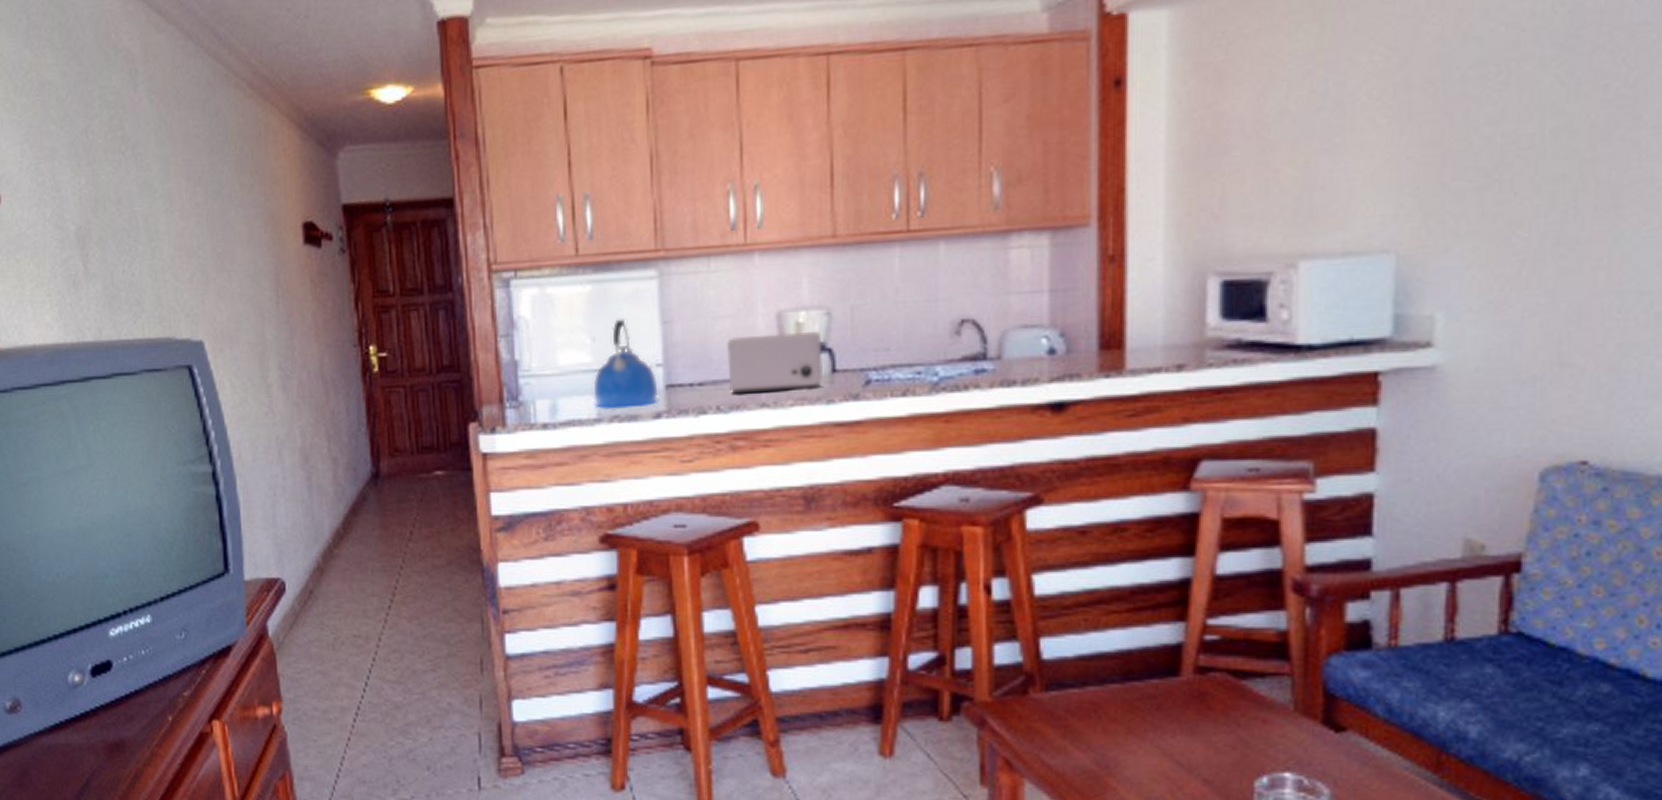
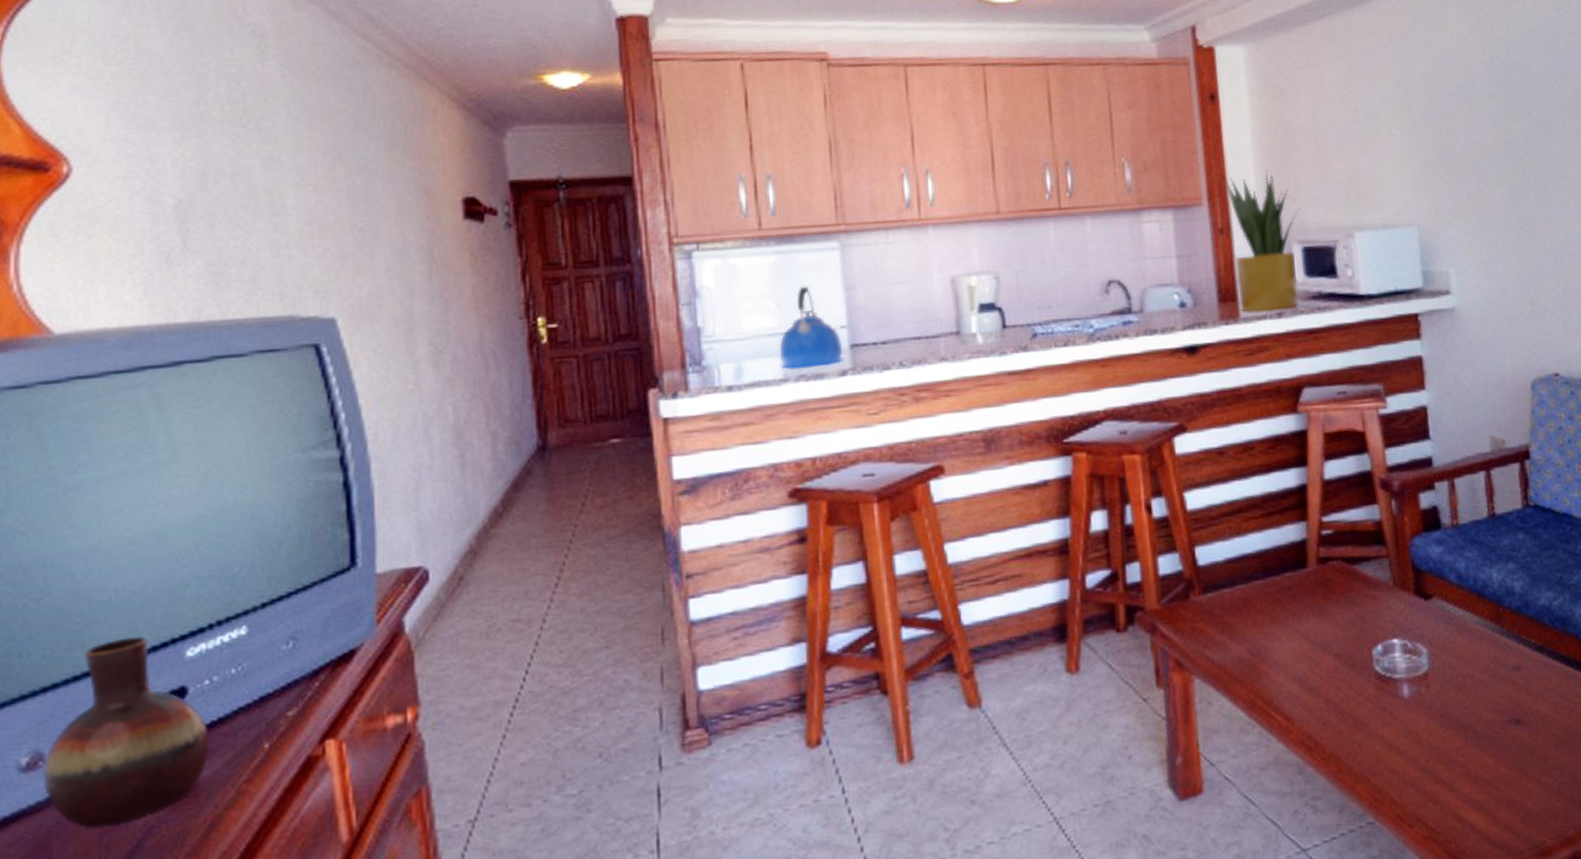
vase: none [20,614,130,765] -> present [43,636,210,828]
toaster: present [726,332,825,395] -> none [906,293,996,352]
planter: none [1123,178,1226,366] -> present [1225,170,1301,314]

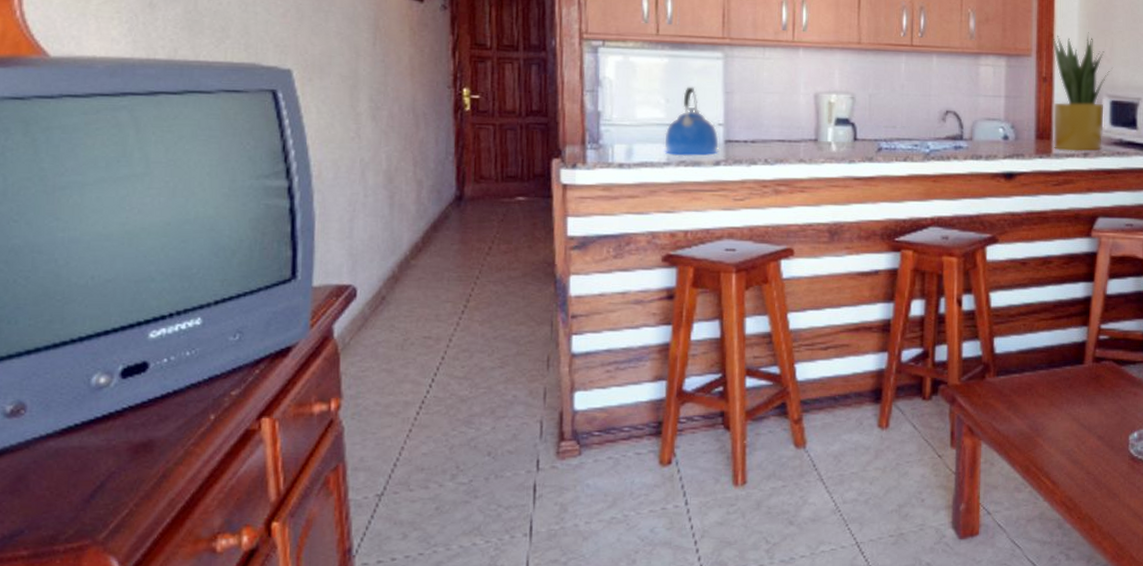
vase: present [43,636,210,828] -> none [24,316,165,468]

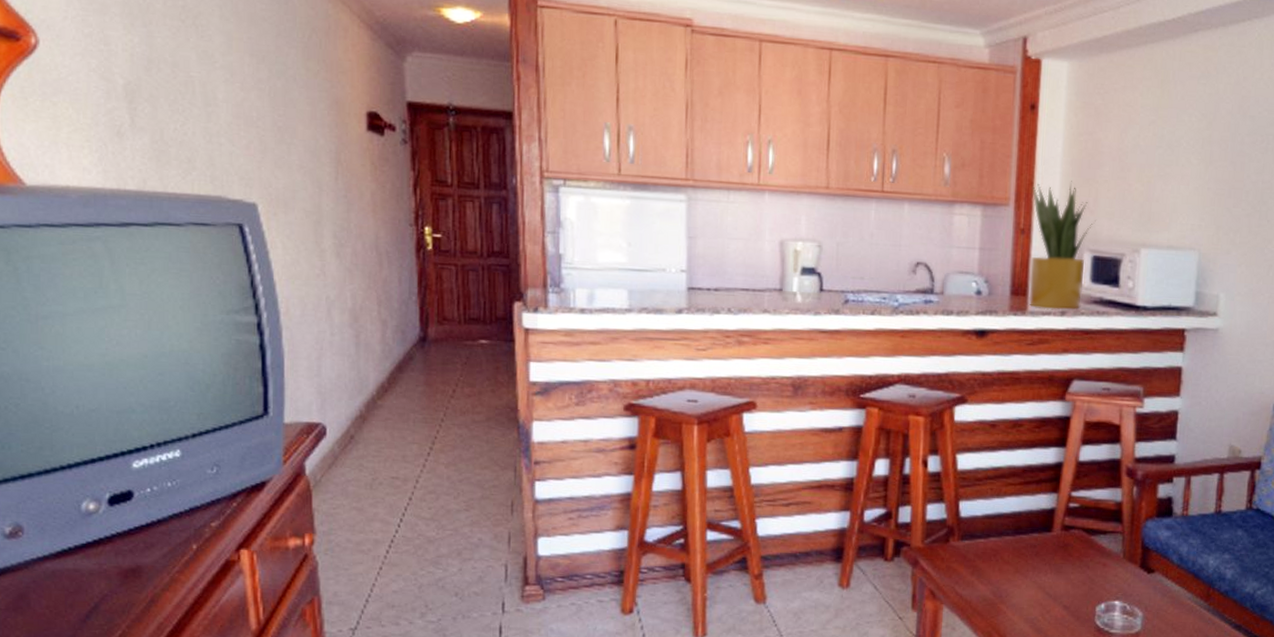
kettle: present [664,87,719,157] -> none [626,230,682,304]

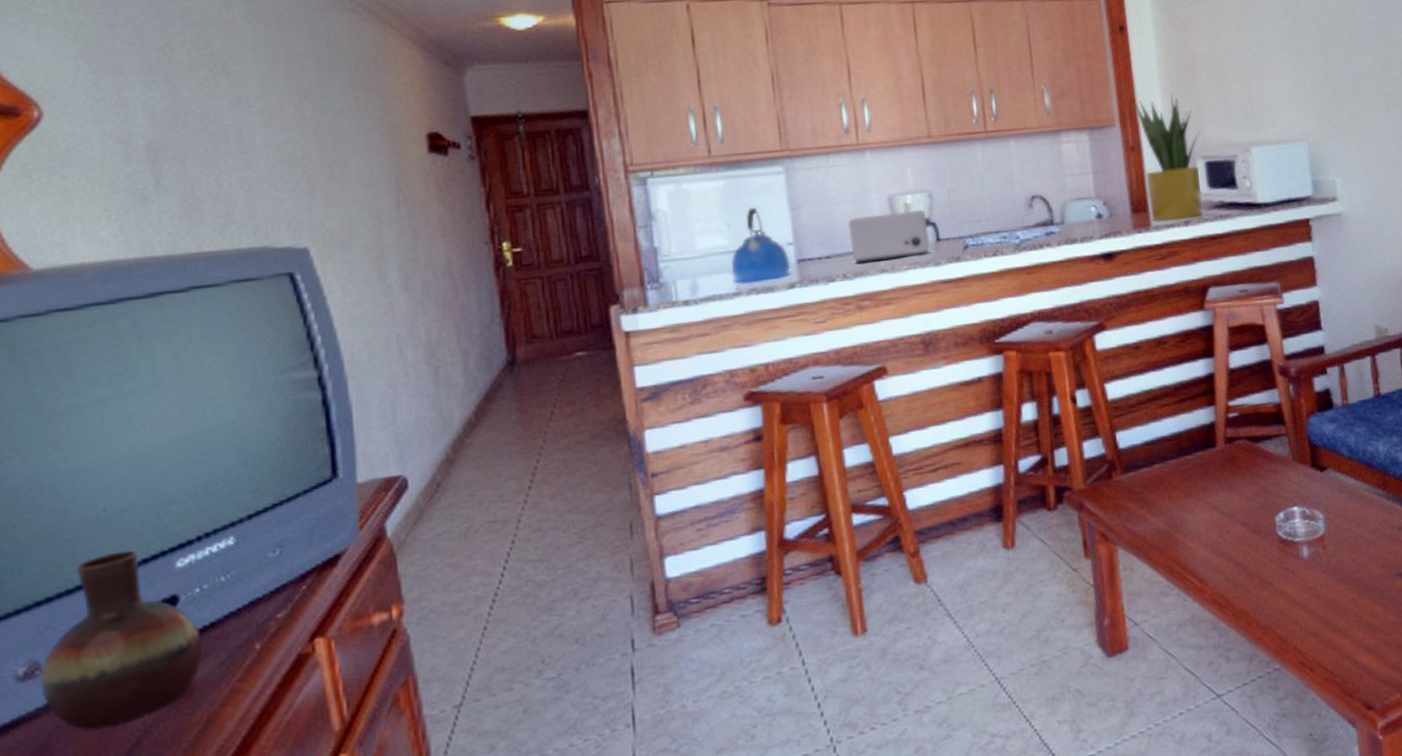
vase: none [22,445,151,589] -> present [40,550,203,729]
kettle: none [626,230,682,304] -> present [730,207,791,285]
toaster: none [738,255,816,304] -> present [847,210,930,264]

